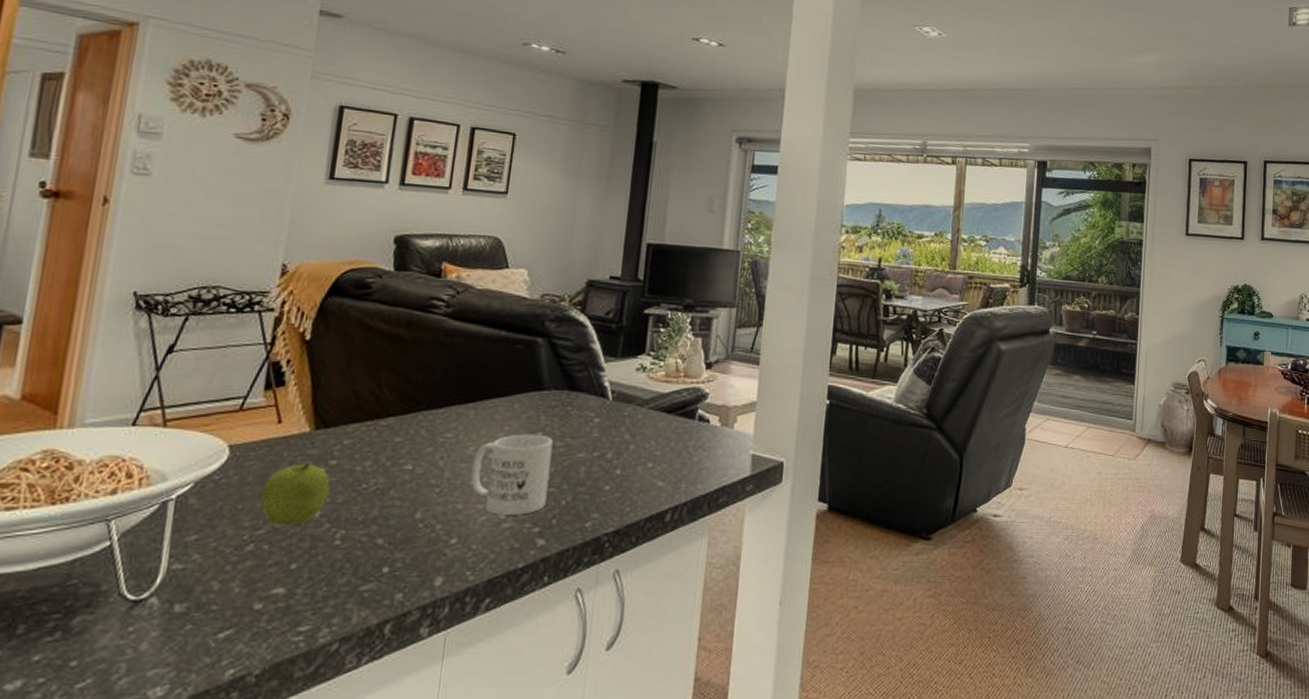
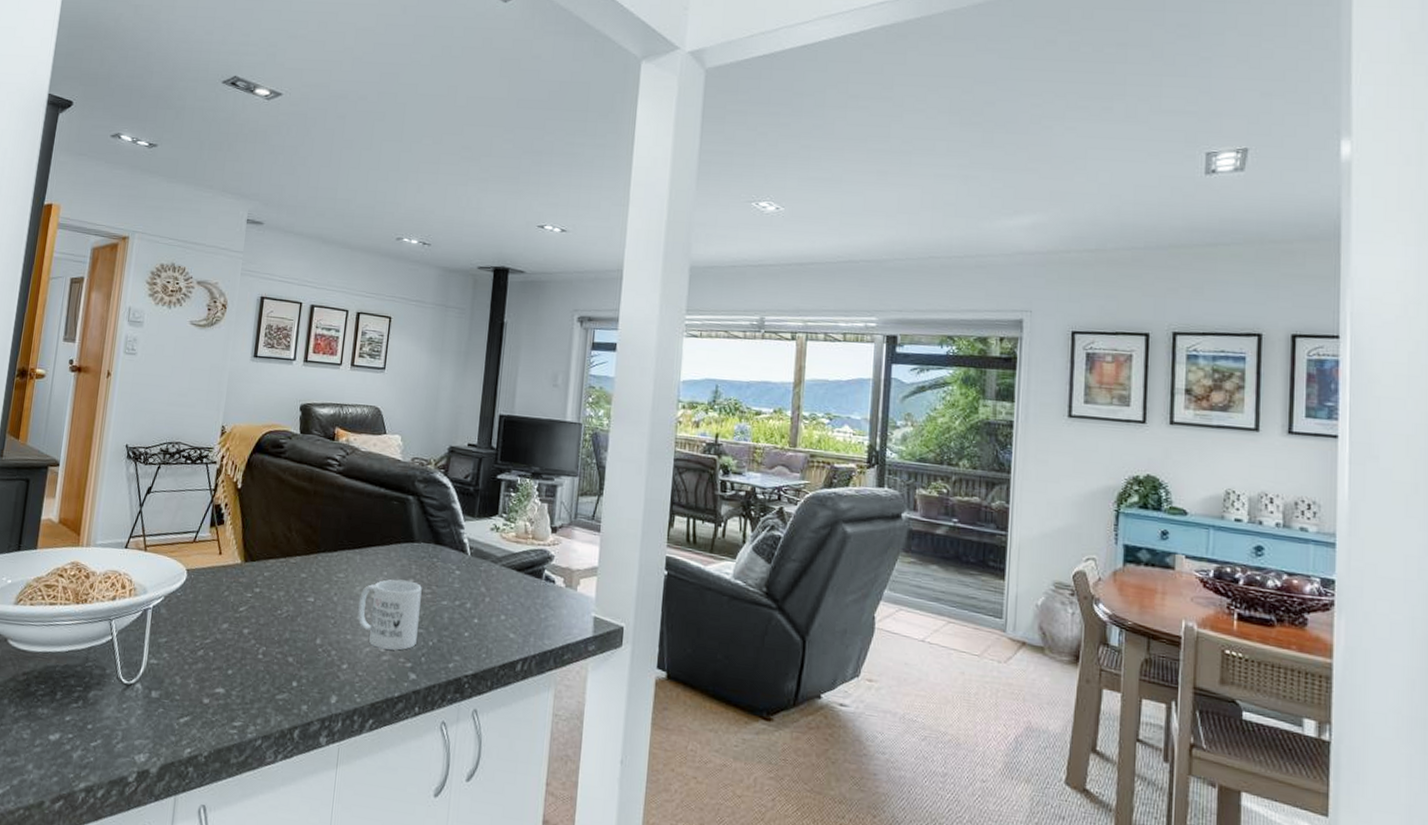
fruit: present [260,463,331,526] -> none [207,589,255,639]

